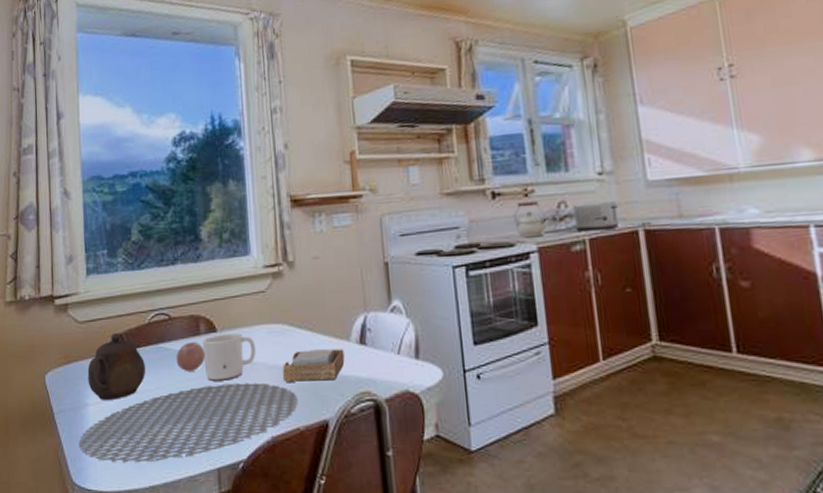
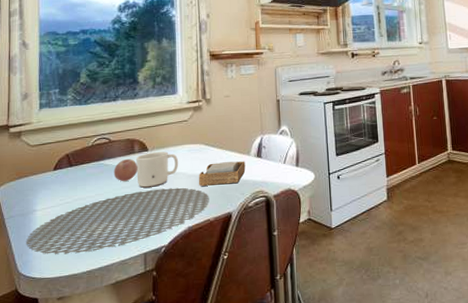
teapot: present [87,333,146,400] -> none [36,153,88,206]
kettle: present [513,201,549,238] -> none [365,60,388,84]
toaster: present [573,200,619,231] -> none [403,60,431,80]

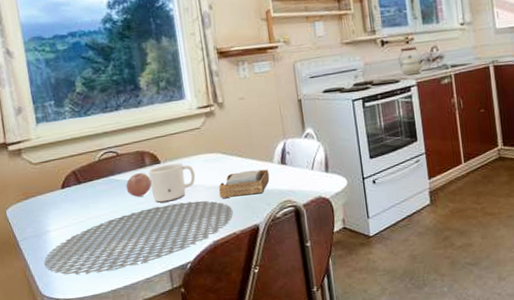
kettle: none [365,60,388,84] -> present [398,47,425,76]

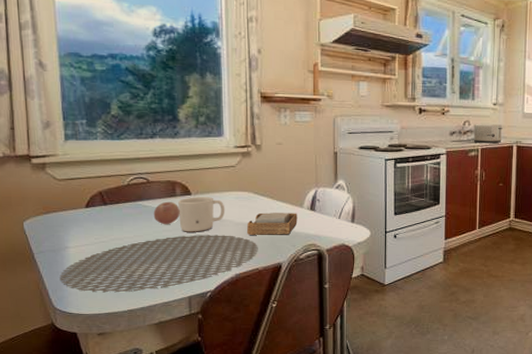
kettle: present [398,47,425,76] -> none [432,118,456,144]
toaster: none [442,44,475,68] -> present [473,123,503,144]

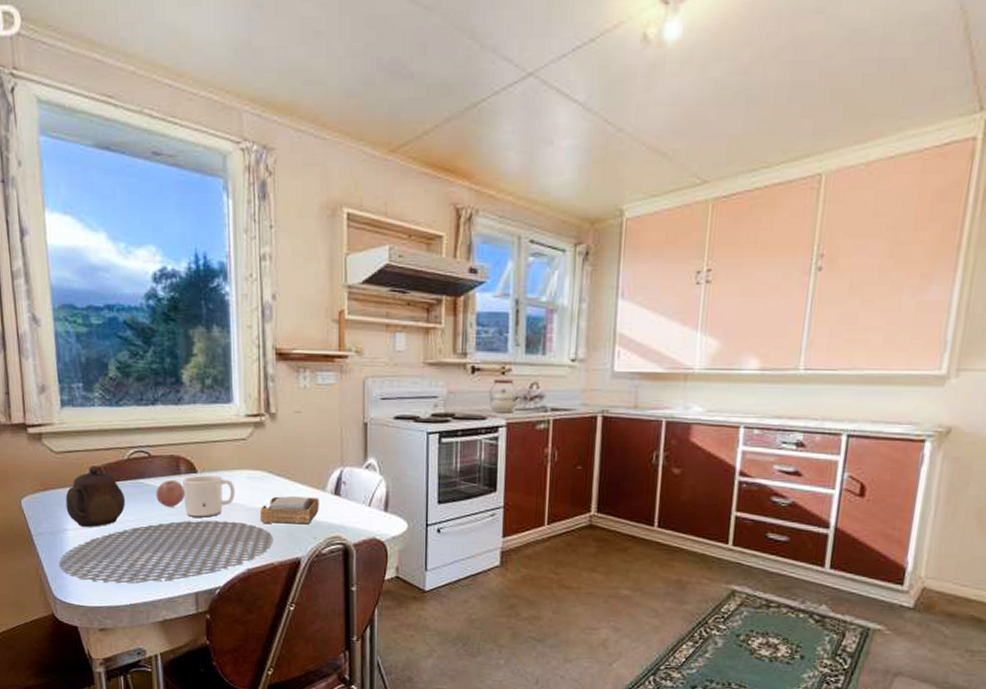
teapot: none [67,191,125,244] -> present [65,466,126,527]
kettle: none [432,118,456,144] -> present [489,380,520,413]
toaster: present [473,123,503,144] -> none [543,385,584,413]

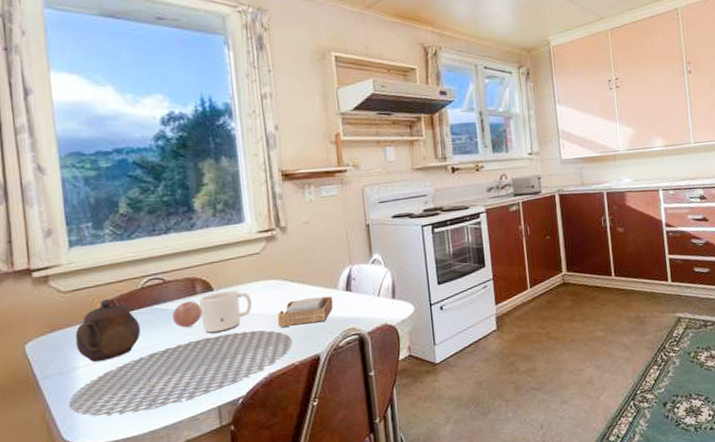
kettle: present [489,380,520,413] -> none [468,174,494,202]
toaster: none [543,385,584,413] -> present [511,173,542,196]

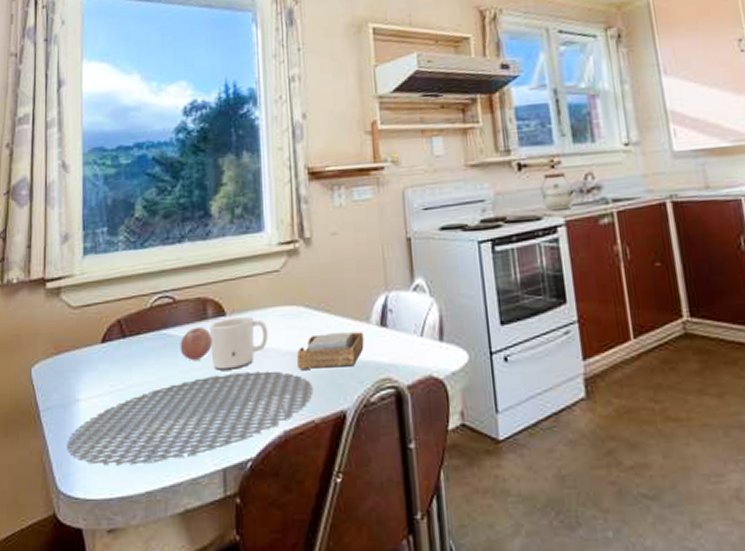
teapot: present [75,299,141,362] -> none [80,319,147,395]
kettle: none [468,174,494,202] -> present [540,173,576,211]
toaster: present [511,173,542,196] -> none [600,171,646,203]

